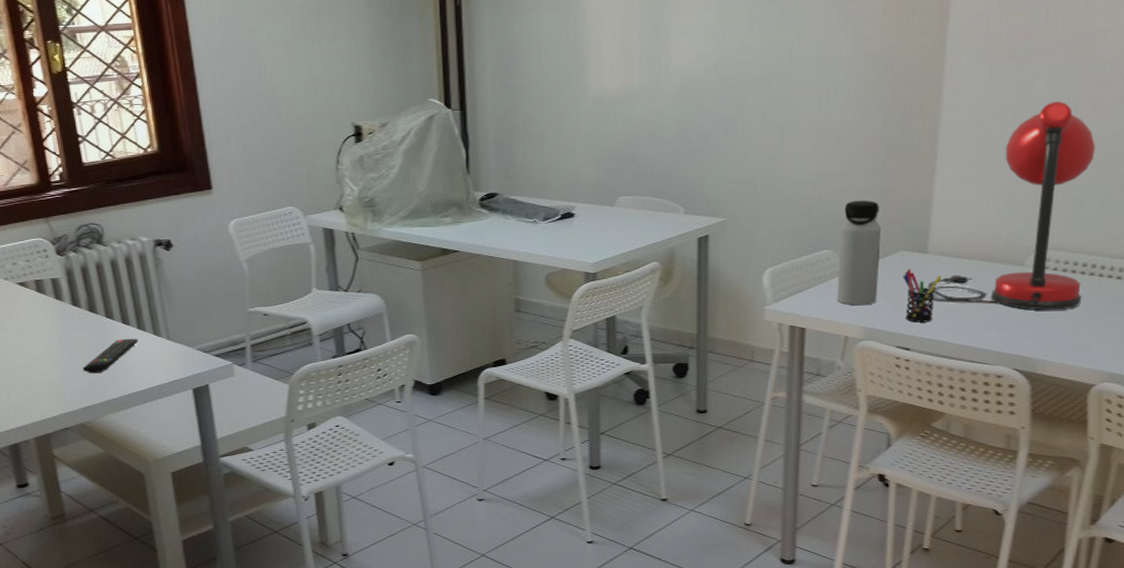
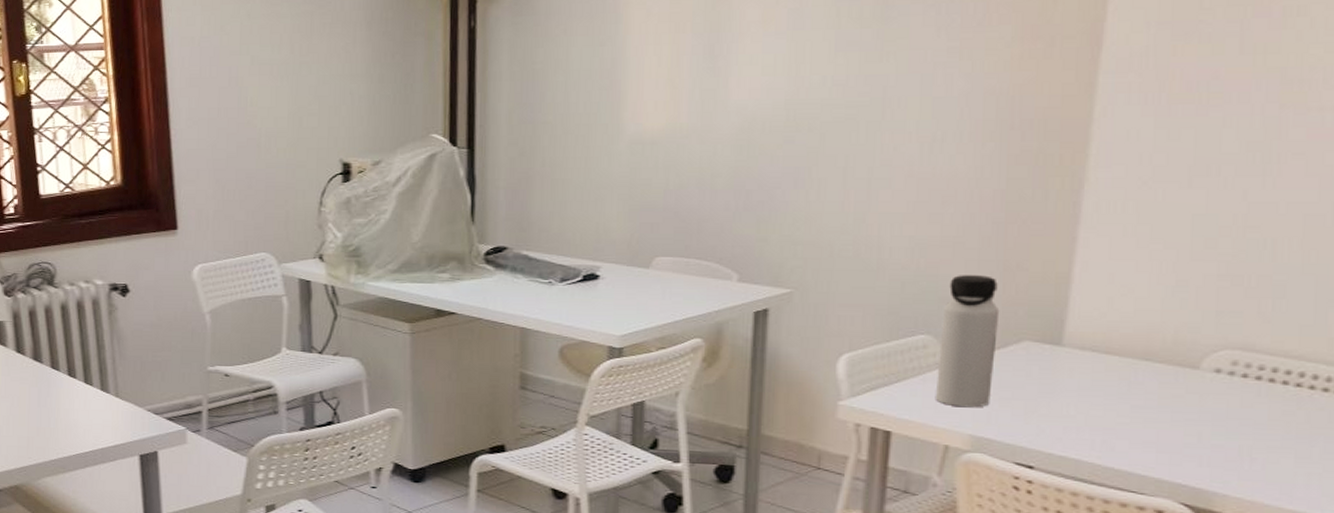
remote control: present [83,339,138,374] -> none [22,393,84,431]
pen holder: present [903,269,942,323] -> none [1027,364,1081,435]
desk lamp: present [923,102,1096,310] -> none [1054,159,1308,430]

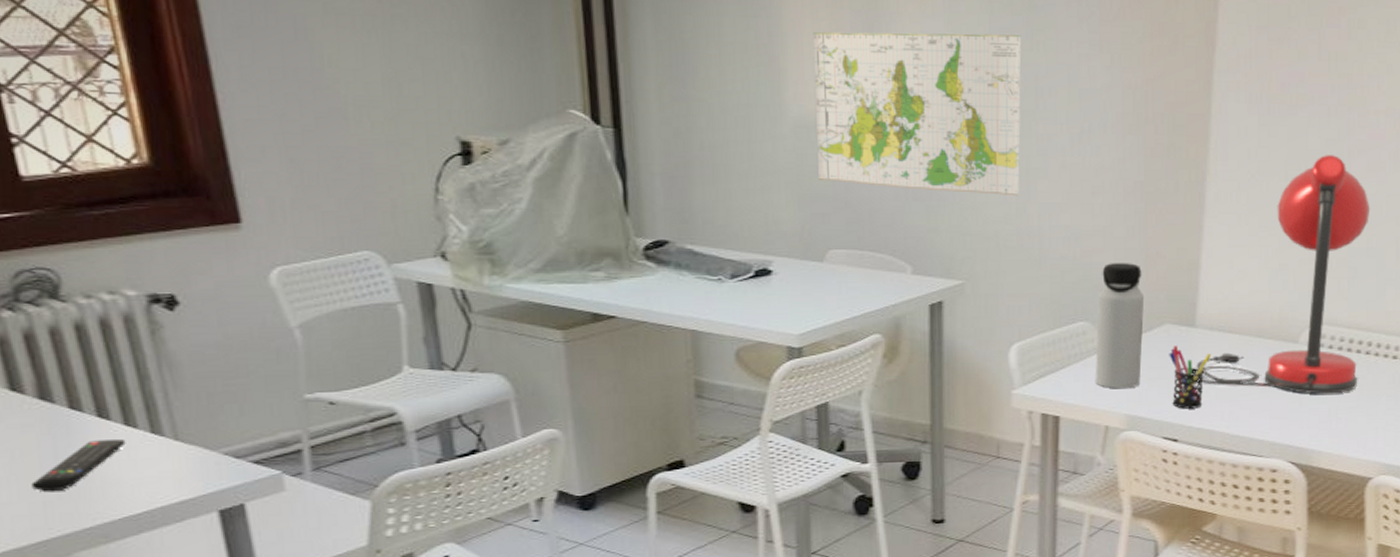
remote control: none [22,393,84,431] -> present [31,439,126,493]
map: none [649,46,870,206] -> present [813,31,1022,196]
pen holder: none [1027,364,1081,435] -> present [1169,345,1211,409]
desk lamp: none [1054,159,1308,430] -> present [1191,155,1371,394]

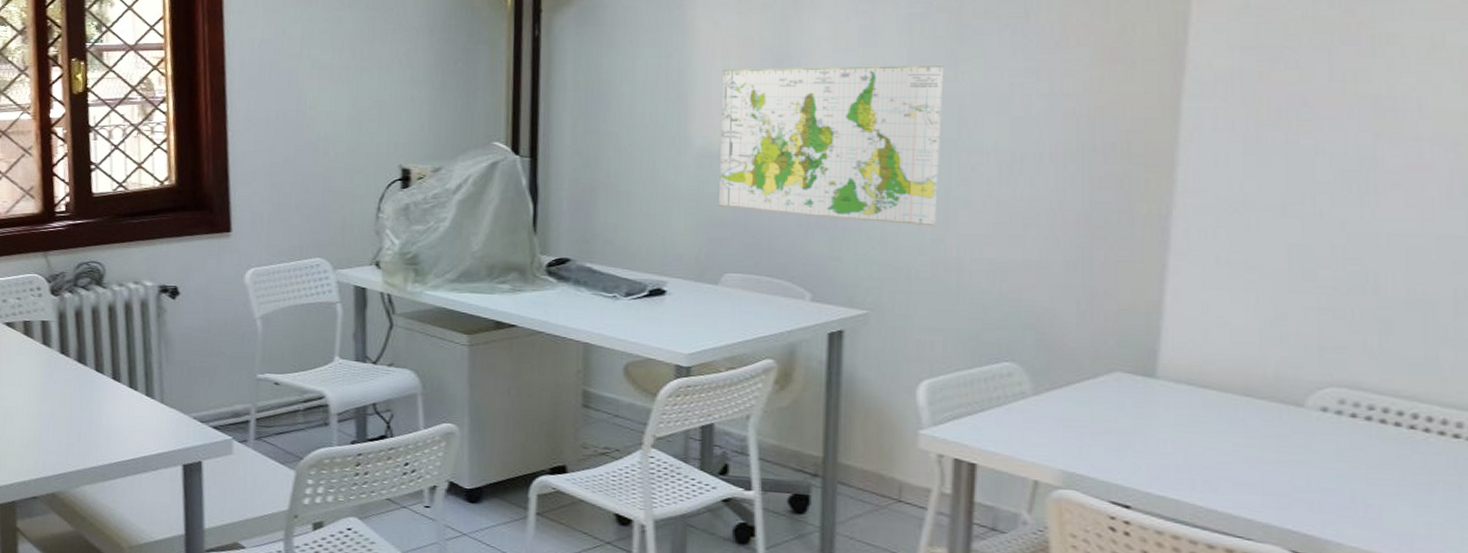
remote control: present [31,439,126,493] -> none [62,397,128,436]
water bottle: present [1096,263,1145,389] -> none [1023,301,1088,442]
pen holder: present [1169,345,1211,409] -> none [1119,397,1178,473]
desk lamp: present [1191,155,1371,394] -> none [1149,188,1412,474]

